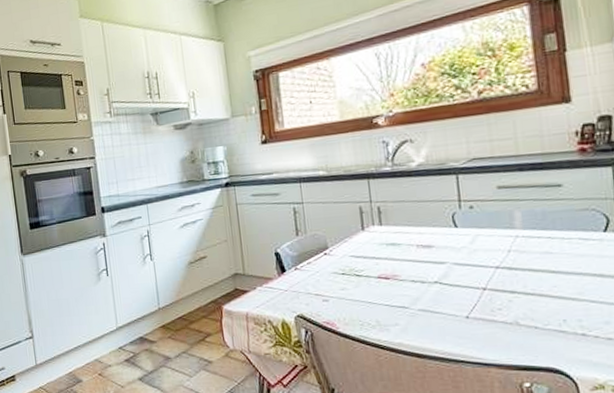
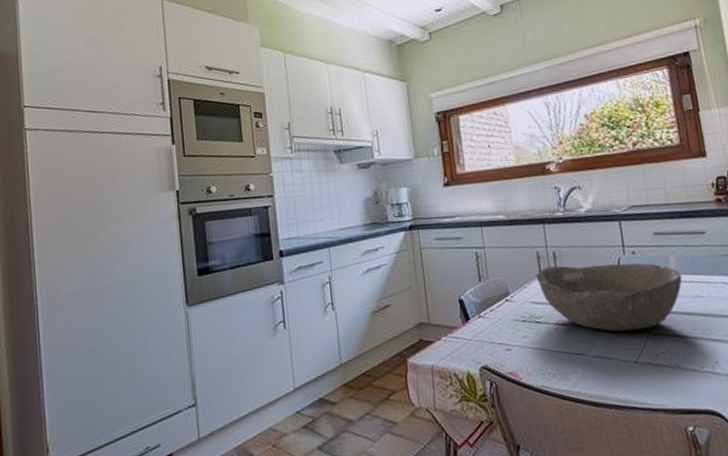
bowl: none [357,217,529,287] -> present [535,263,682,332]

